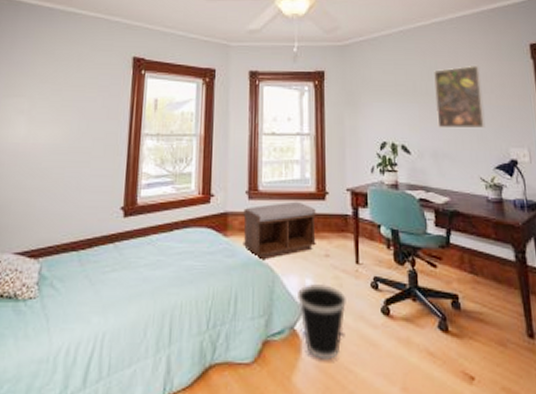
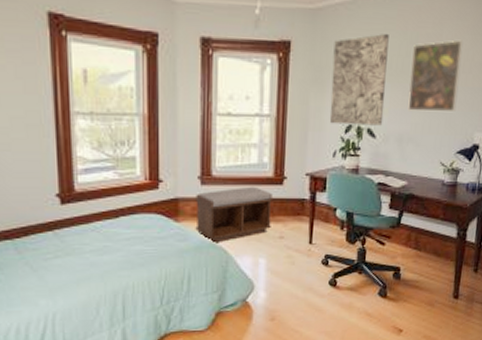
wastebasket: present [298,283,346,360] -> none [251,261,297,324]
wall art: none [362,62,416,142] -> present [329,33,389,126]

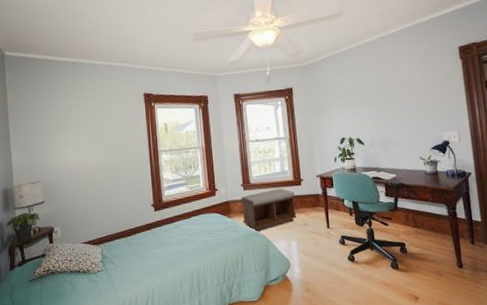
wall art: present [329,33,389,126] -> none [322,73,368,139]
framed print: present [407,39,463,112] -> none [380,69,423,123]

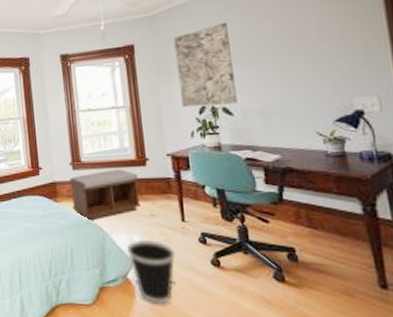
wastebasket: none [286,243,322,295] -> present [127,239,175,304]
wall art: none [322,73,368,139] -> present [173,22,238,108]

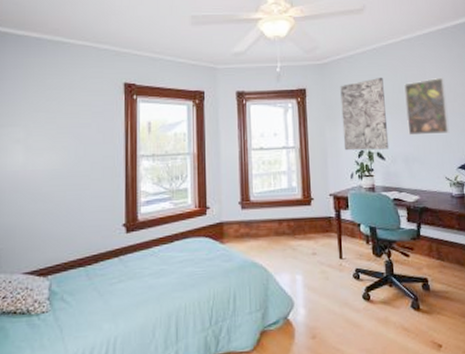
bench: present [69,168,141,221] -> none [237,208,304,262]
wastebasket: present [127,239,175,304] -> none [289,277,332,343]
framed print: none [255,12,322,86] -> present [404,77,450,136]

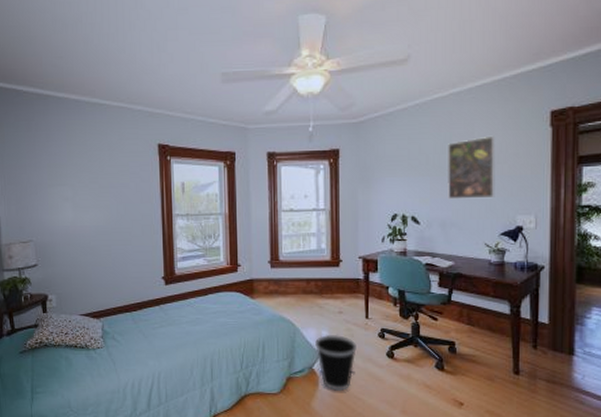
wastebasket: none [289,277,332,343] -> present [315,334,357,391]
wall art: present [340,77,389,151] -> none [376,136,426,214]

